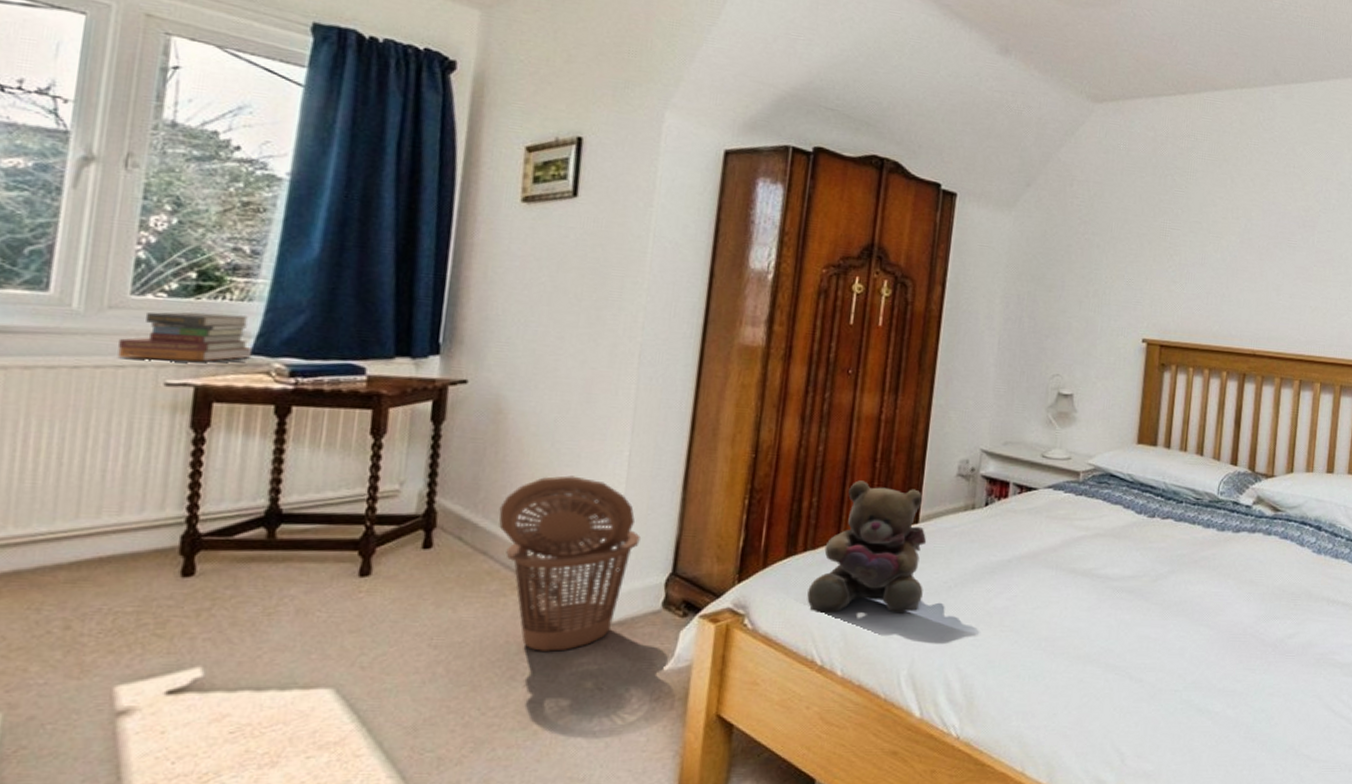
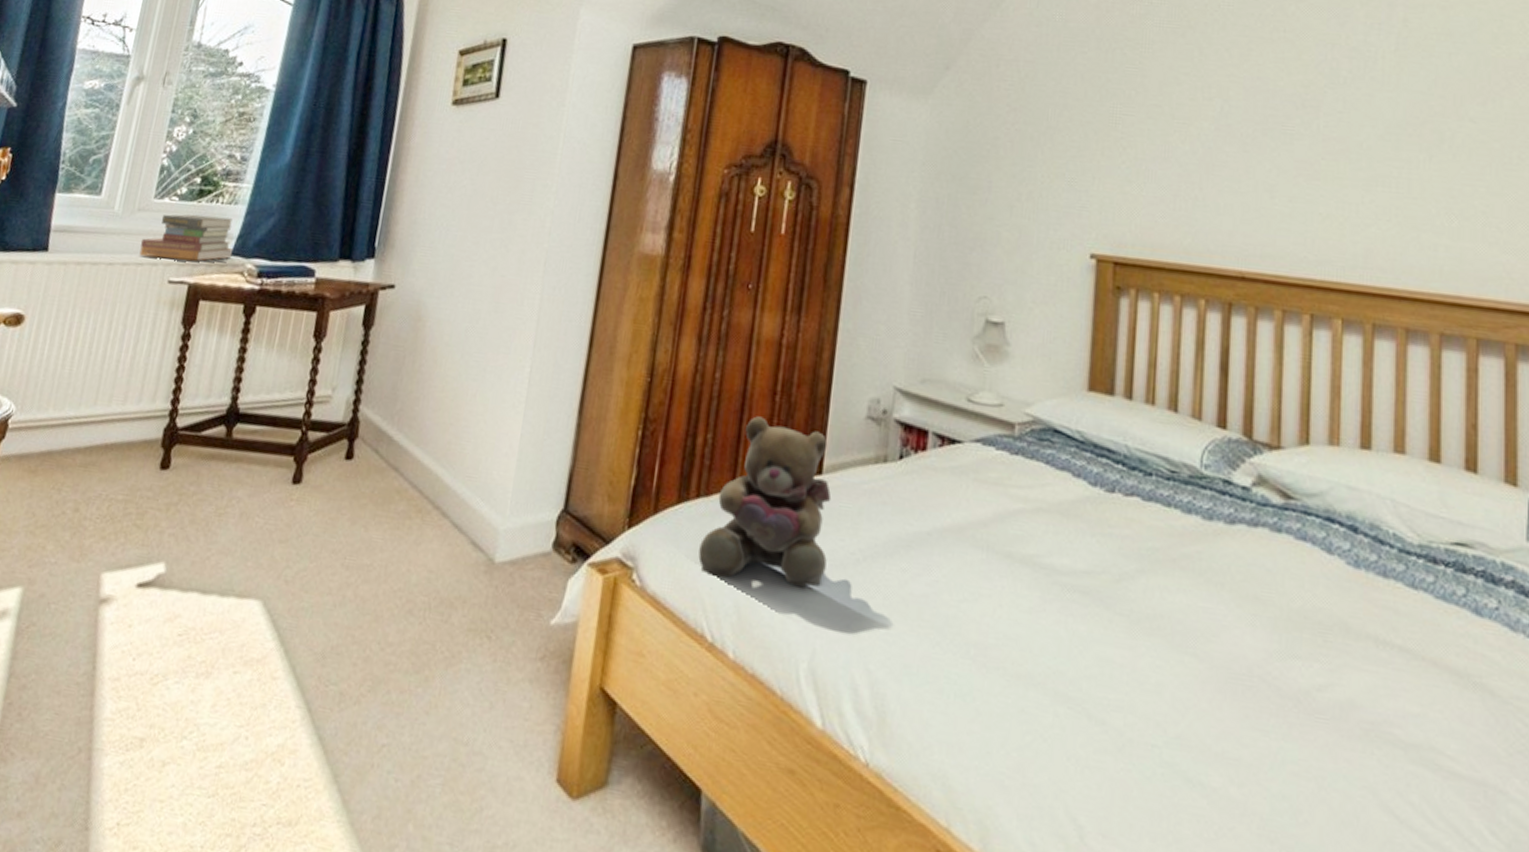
laundry basket: present [499,475,640,652] -> none [410,390,536,588]

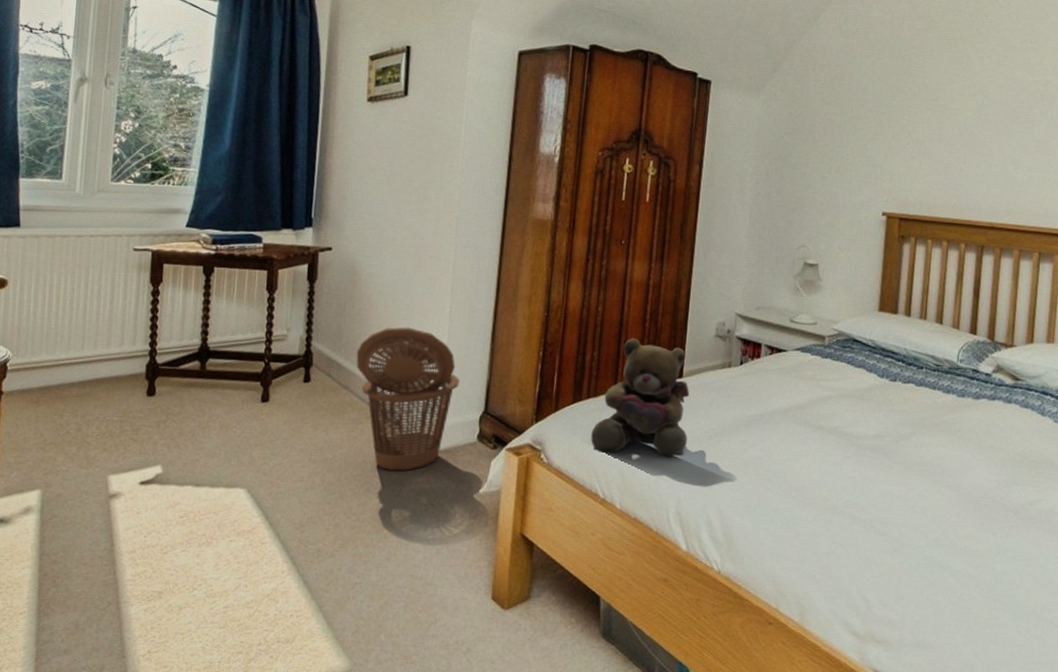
books: present [139,214,234,262] -> none [104,194,188,233]
laundry basket: none [410,390,536,588] -> present [356,327,460,471]

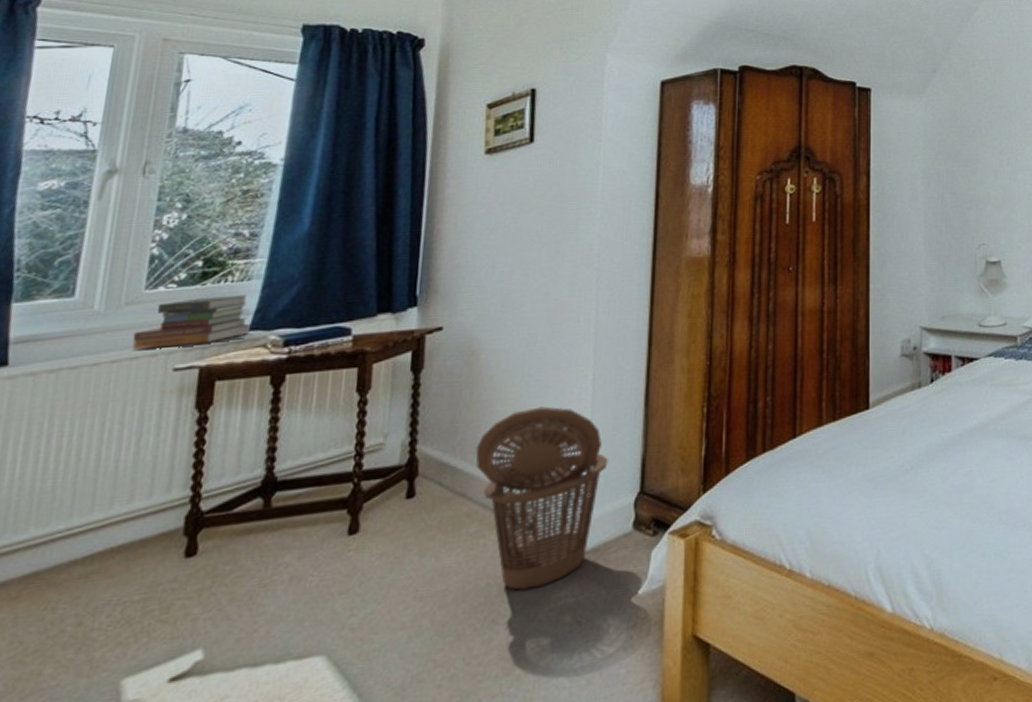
books: none [104,194,188,233] -> present [132,295,251,350]
teddy bear: present [591,338,690,457] -> none [770,373,881,515]

